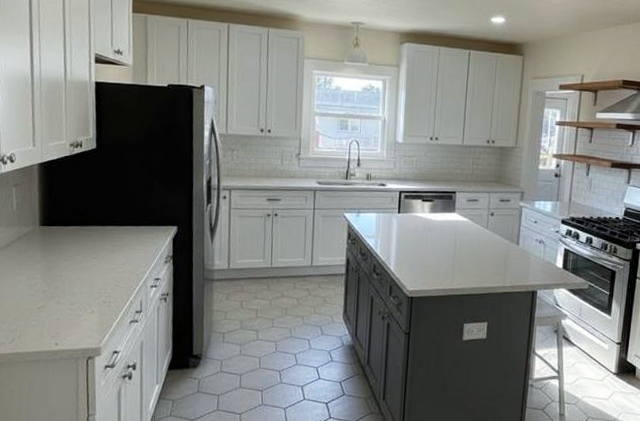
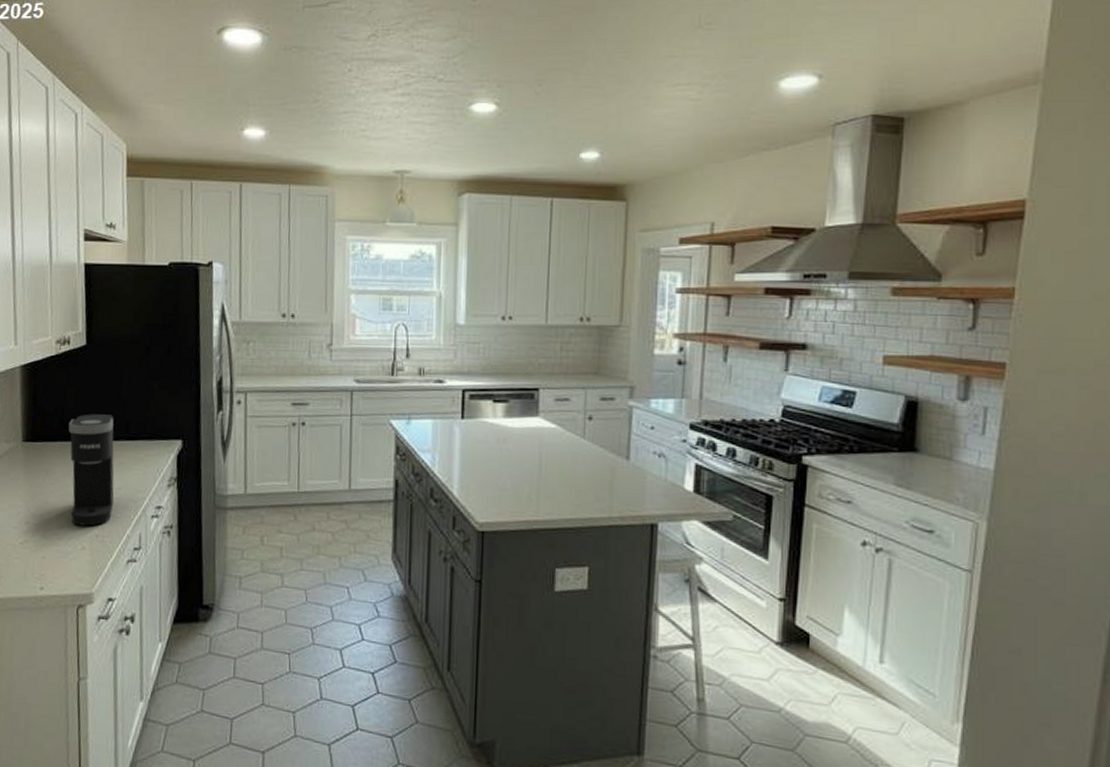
coffee maker: none [80,204,120,294] -> present [68,414,114,526]

